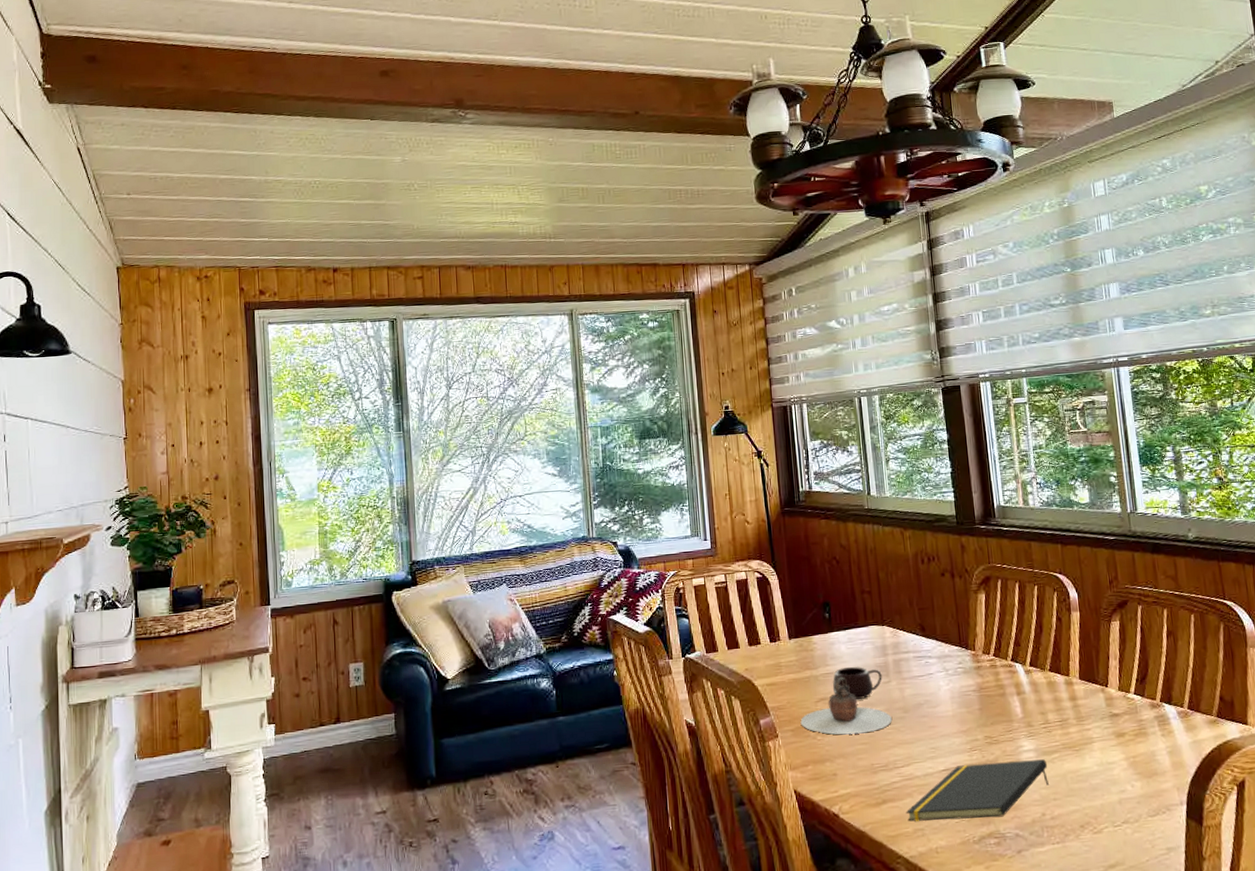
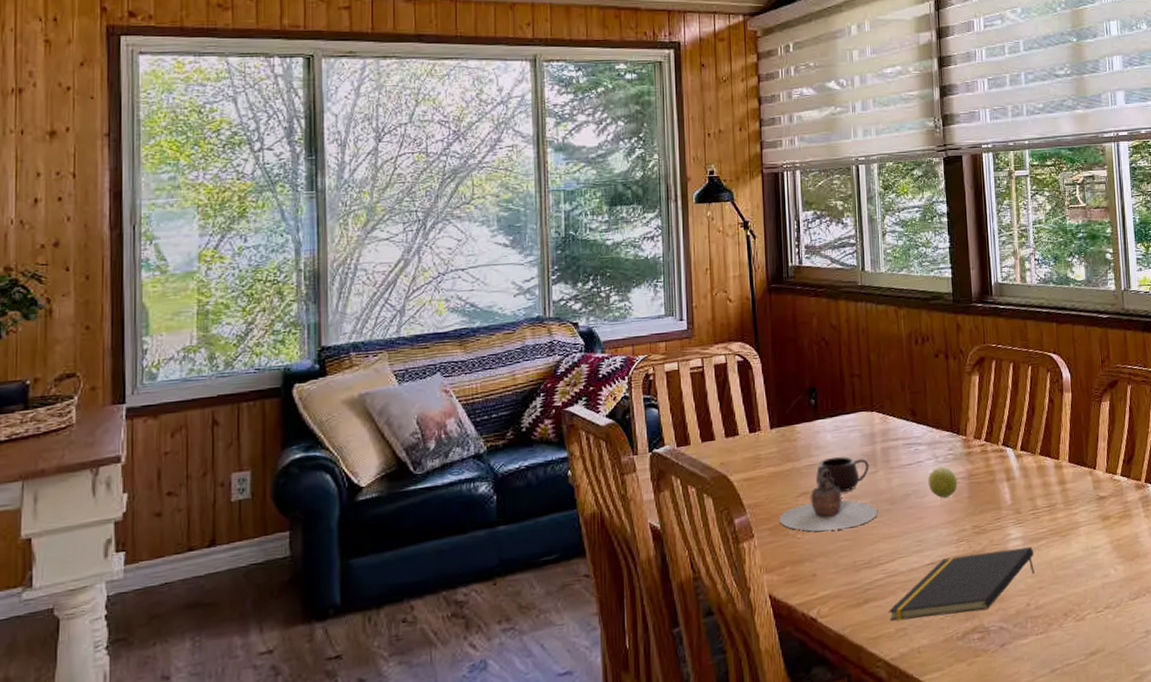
fruit: none [939,679,968,709] -> present [928,466,958,498]

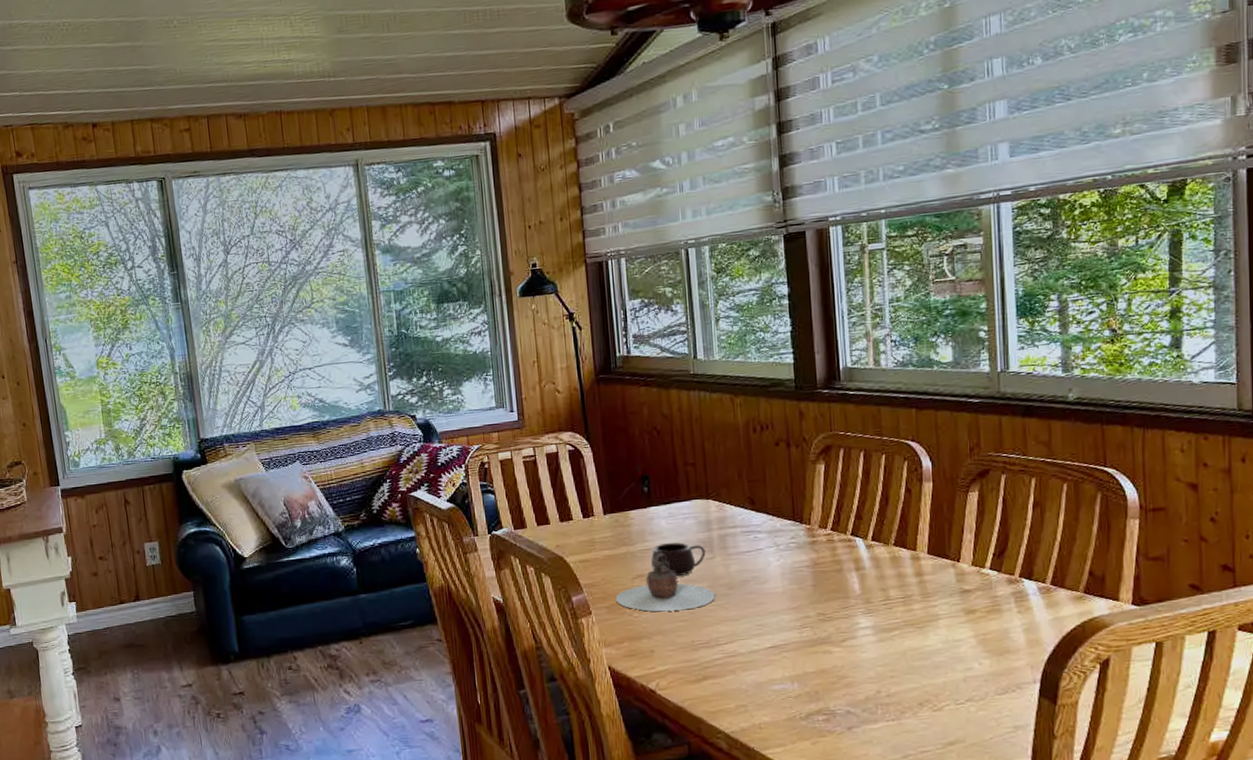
notepad: present [888,547,1036,622] -> none [727,636,887,698]
fruit: present [928,466,958,498] -> none [768,554,801,585]

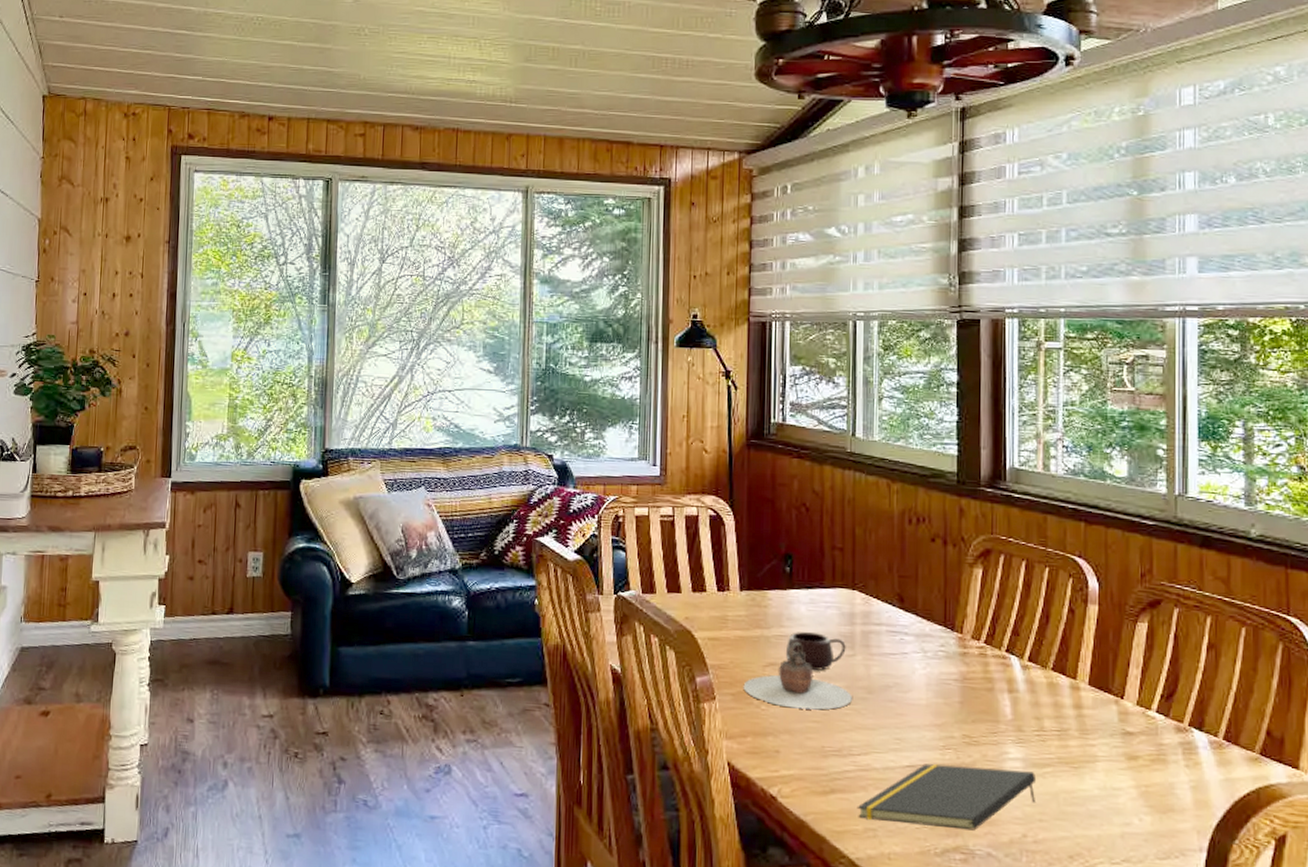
notepad: none [727,636,887,698] -> present [857,764,1037,831]

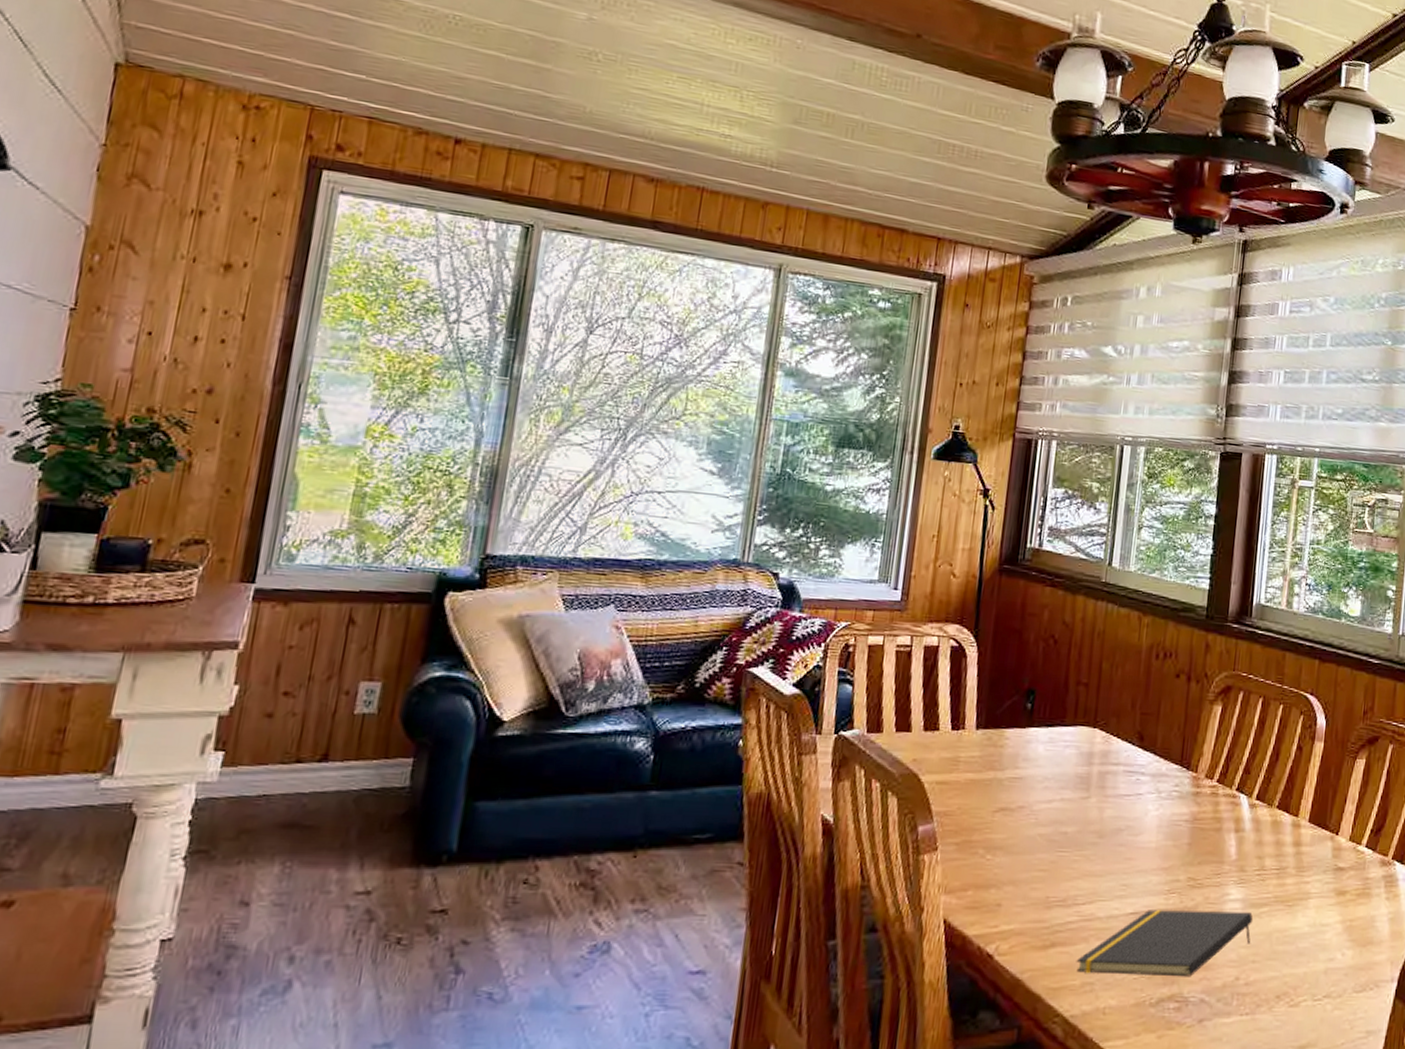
teapot: present [743,642,852,710] -> none [969,785,1083,858]
mug: present [785,631,846,671] -> none [1017,772,1082,816]

